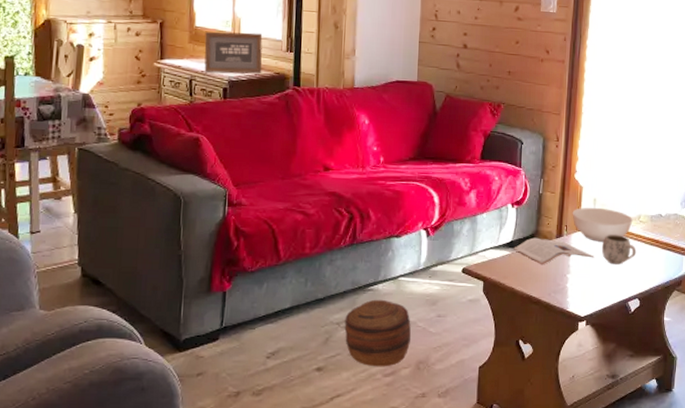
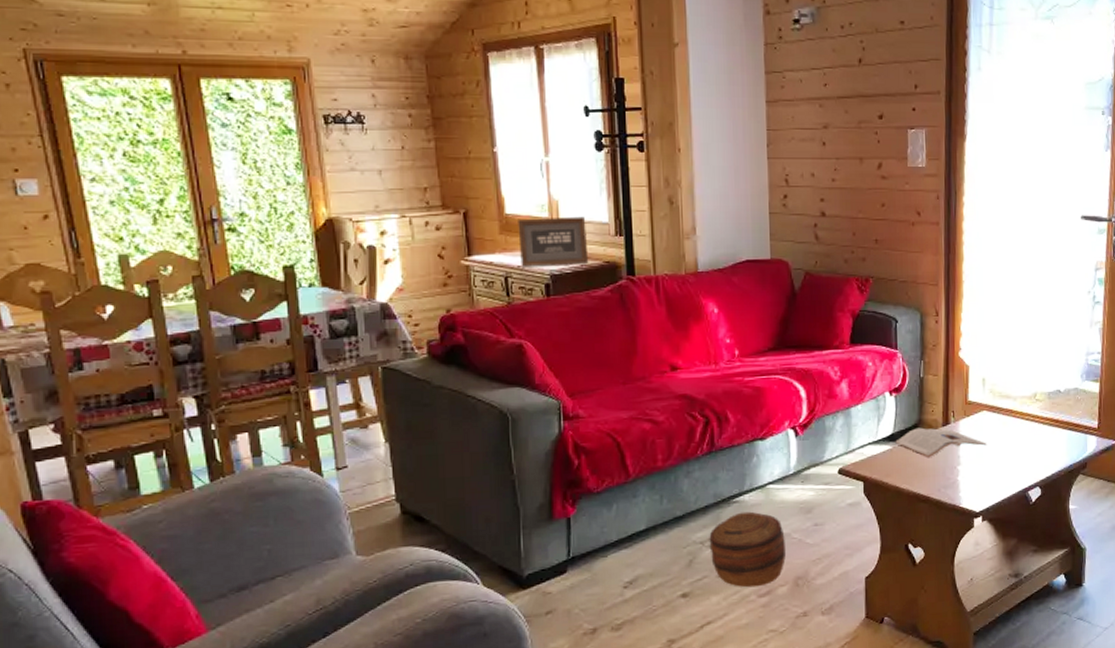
bowl: present [572,207,633,242] -> none [959,388,1028,427]
mug: present [601,234,637,265] -> none [994,416,1034,451]

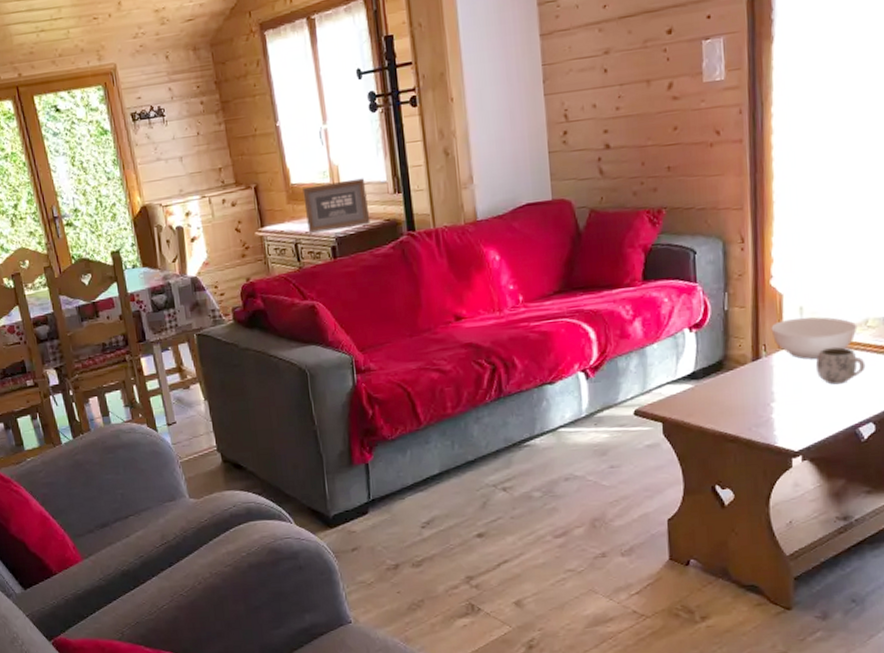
basket: present [709,511,786,588] -> none [501,454,581,529]
magazine: present [895,427,987,458] -> none [697,363,806,396]
bowl: none [959,388,1028,427] -> present [771,317,858,359]
mug: none [994,416,1034,451] -> present [815,346,866,385]

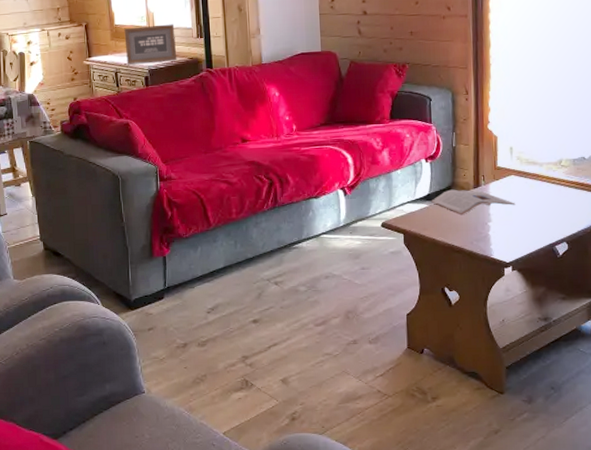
magazine: none [697,363,806,396] -> present [431,189,515,215]
bowl: present [771,317,858,359] -> none [488,155,554,189]
mug: present [815,346,866,385] -> none [522,180,560,210]

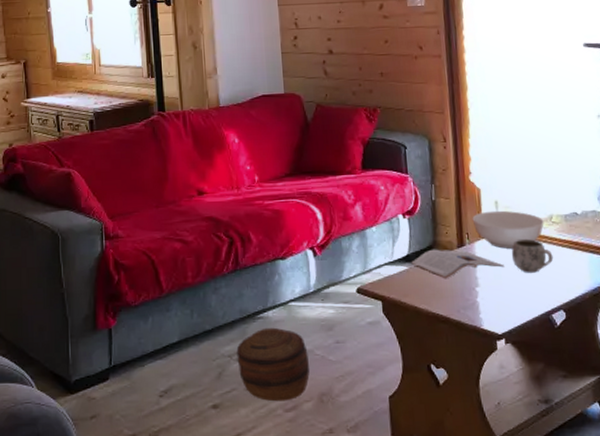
picture frame: present [124,24,177,65] -> none [67,62,126,107]
basket: none [274,256,338,318] -> present [236,327,310,402]
bowl: none [488,155,554,189] -> present [472,210,544,249]
mug: none [522,180,560,210] -> present [511,238,554,273]

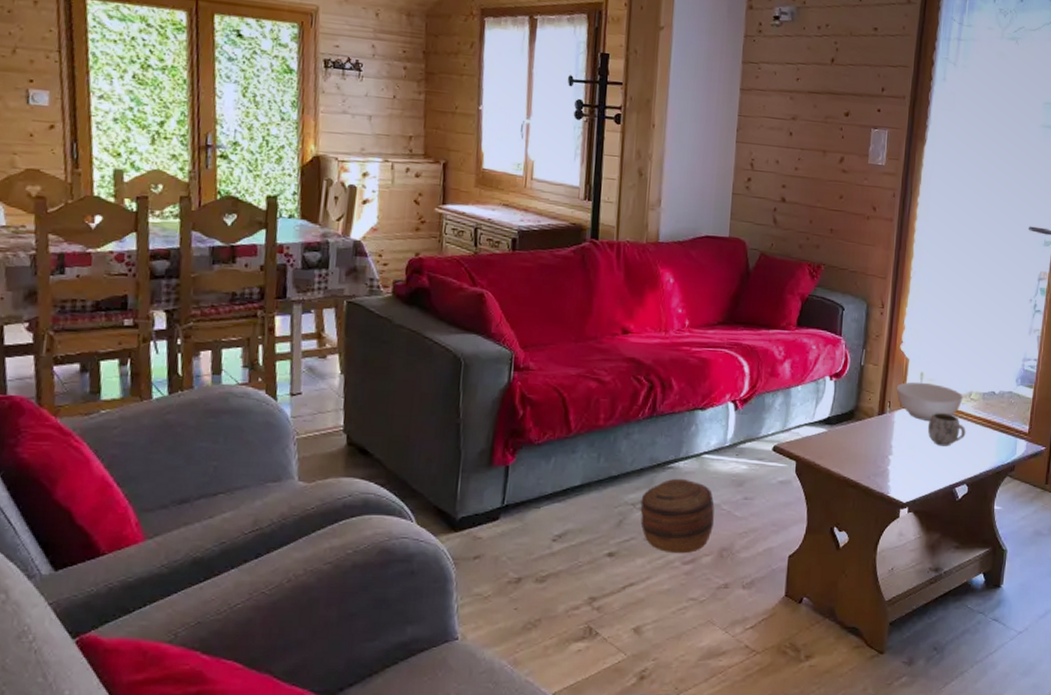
magazine: present [411,249,505,279] -> none [831,414,919,445]

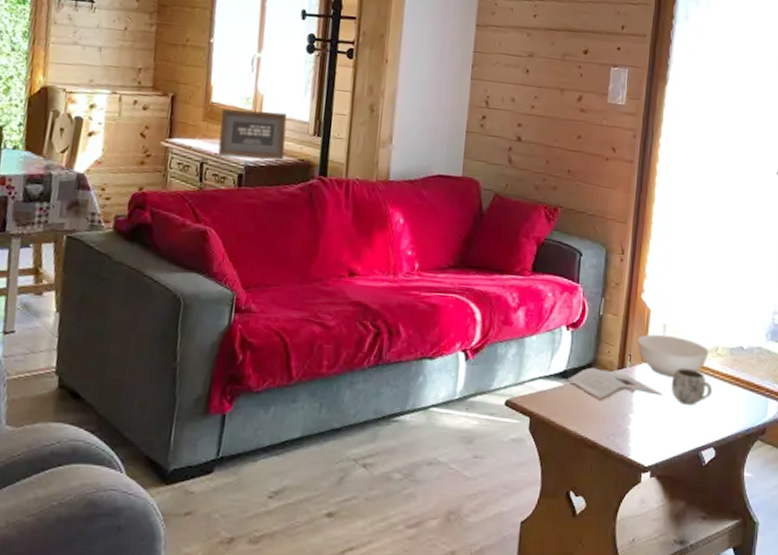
picture frame: none [491,175,558,224] -> present [218,109,287,160]
basket: present [640,478,715,554] -> none [362,432,442,517]
magazine: none [831,414,919,445] -> present [567,367,662,402]

